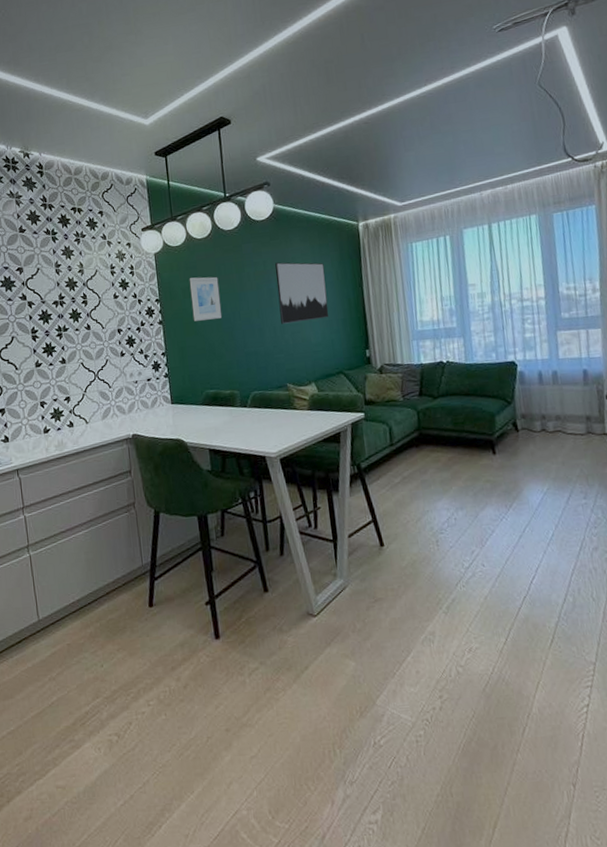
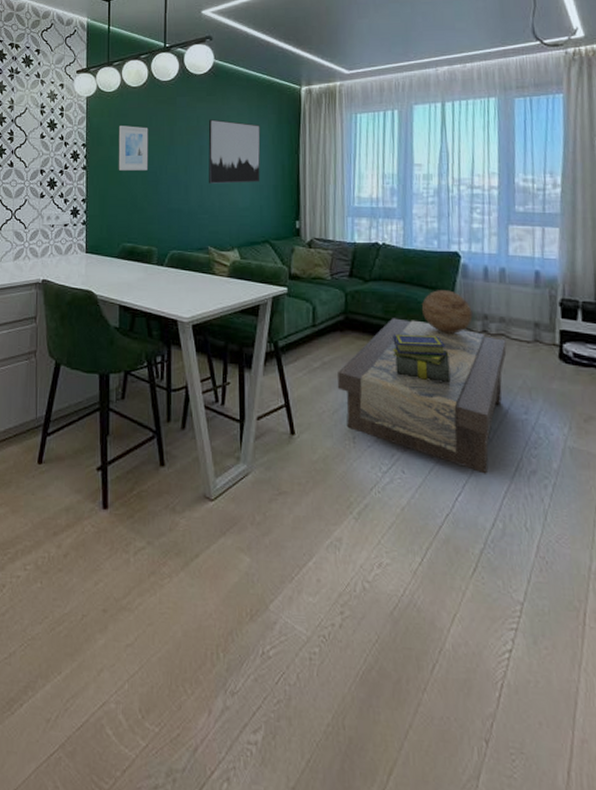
coffee table: none [417,428,564,557] -> present [337,318,507,474]
stack of books: none [463,439,518,481] -> present [392,333,451,384]
decorative sphere: none [486,397,532,437] -> present [421,290,473,334]

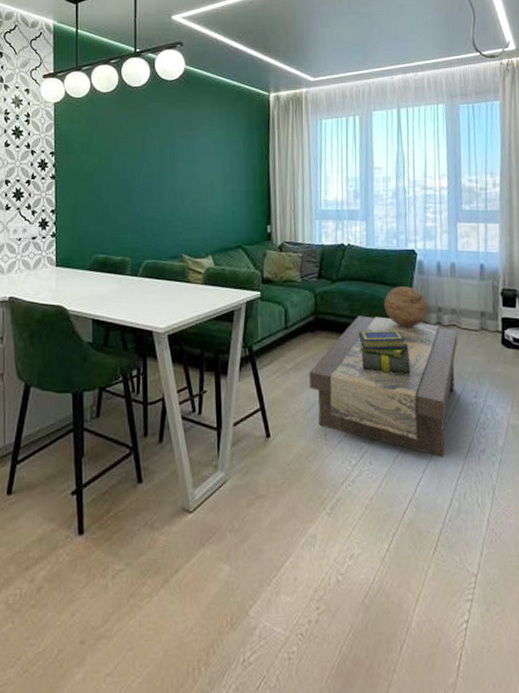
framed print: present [118,126,149,170] -> none [88,132,121,179]
wall art: present [208,119,261,184] -> none [180,126,233,191]

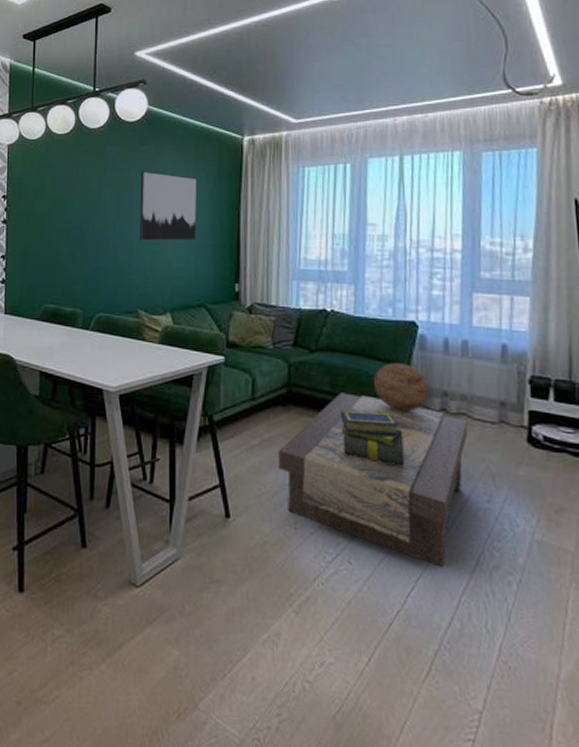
wall art: none [180,126,233,191] -> present [140,171,198,242]

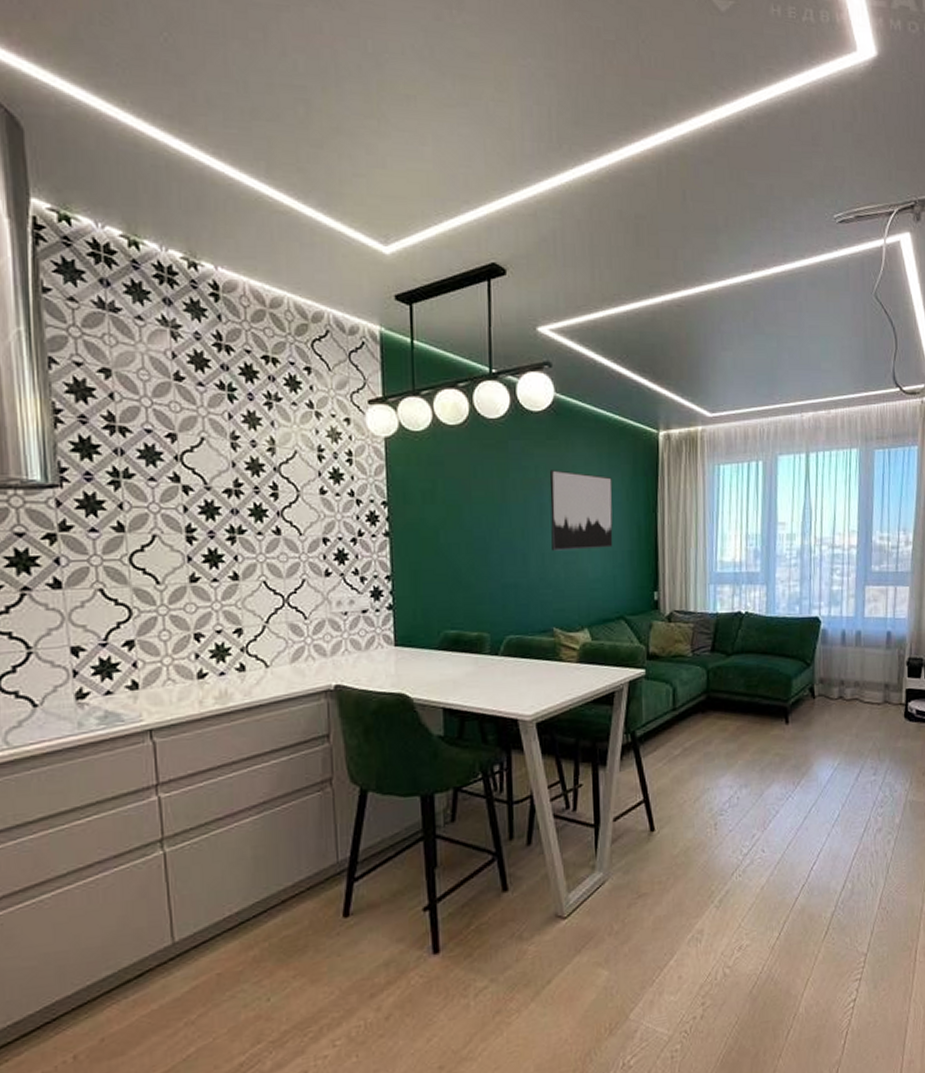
coffee table: present [277,393,468,568] -> none [698,692,860,840]
stack of books: present [339,410,405,467] -> none [754,706,809,755]
decorative sphere: present [373,363,431,412] -> none [782,658,830,704]

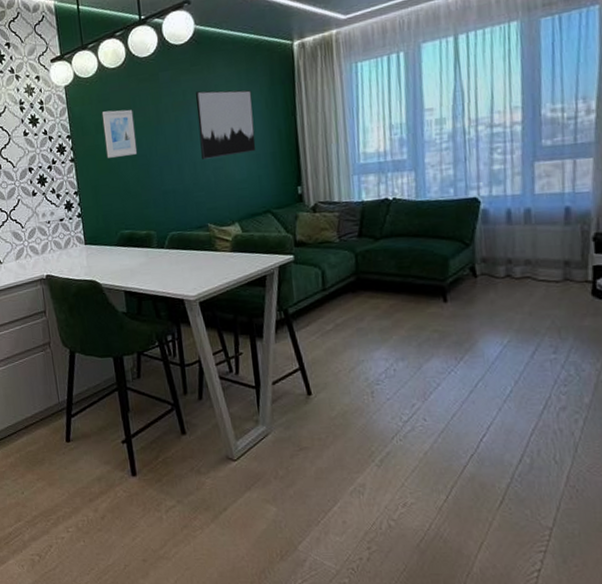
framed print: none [432,477,474,537] -> present [101,109,137,158]

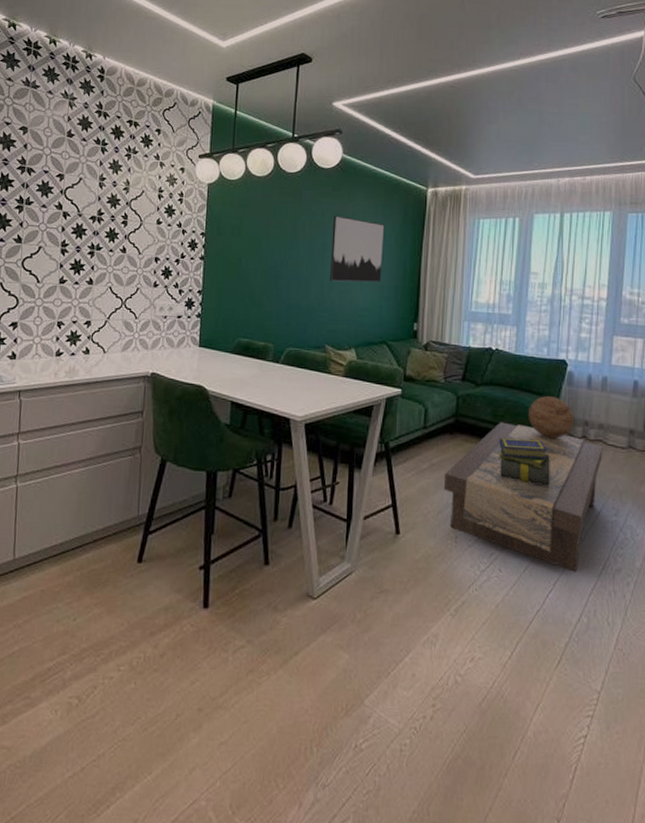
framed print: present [101,109,137,158] -> none [237,216,271,264]
coffee table: none [351,272,533,415] -> present [443,422,603,572]
stack of books: none [408,285,472,332] -> present [497,437,550,486]
decorative sphere: none [438,238,495,283] -> present [528,396,574,439]

